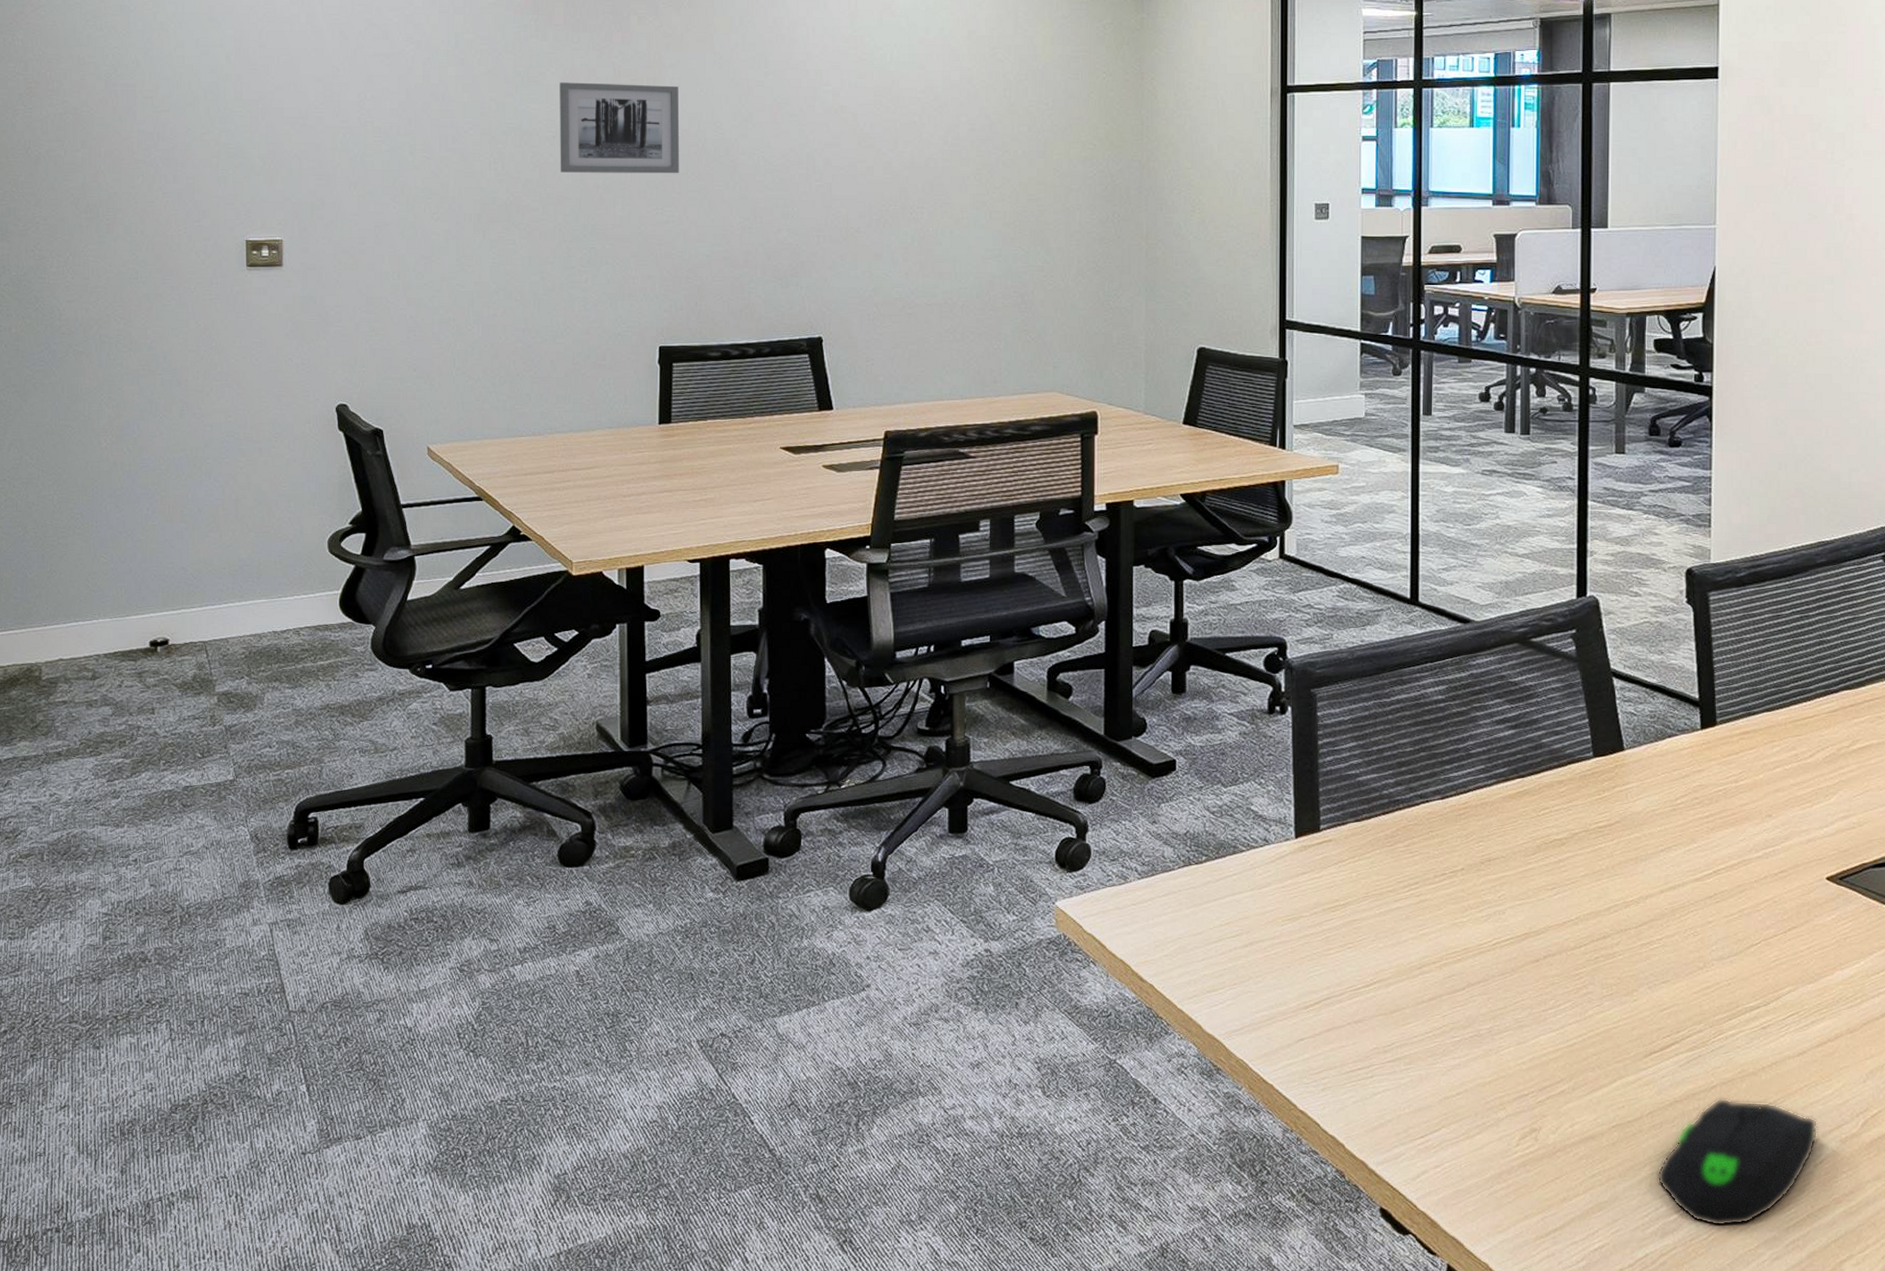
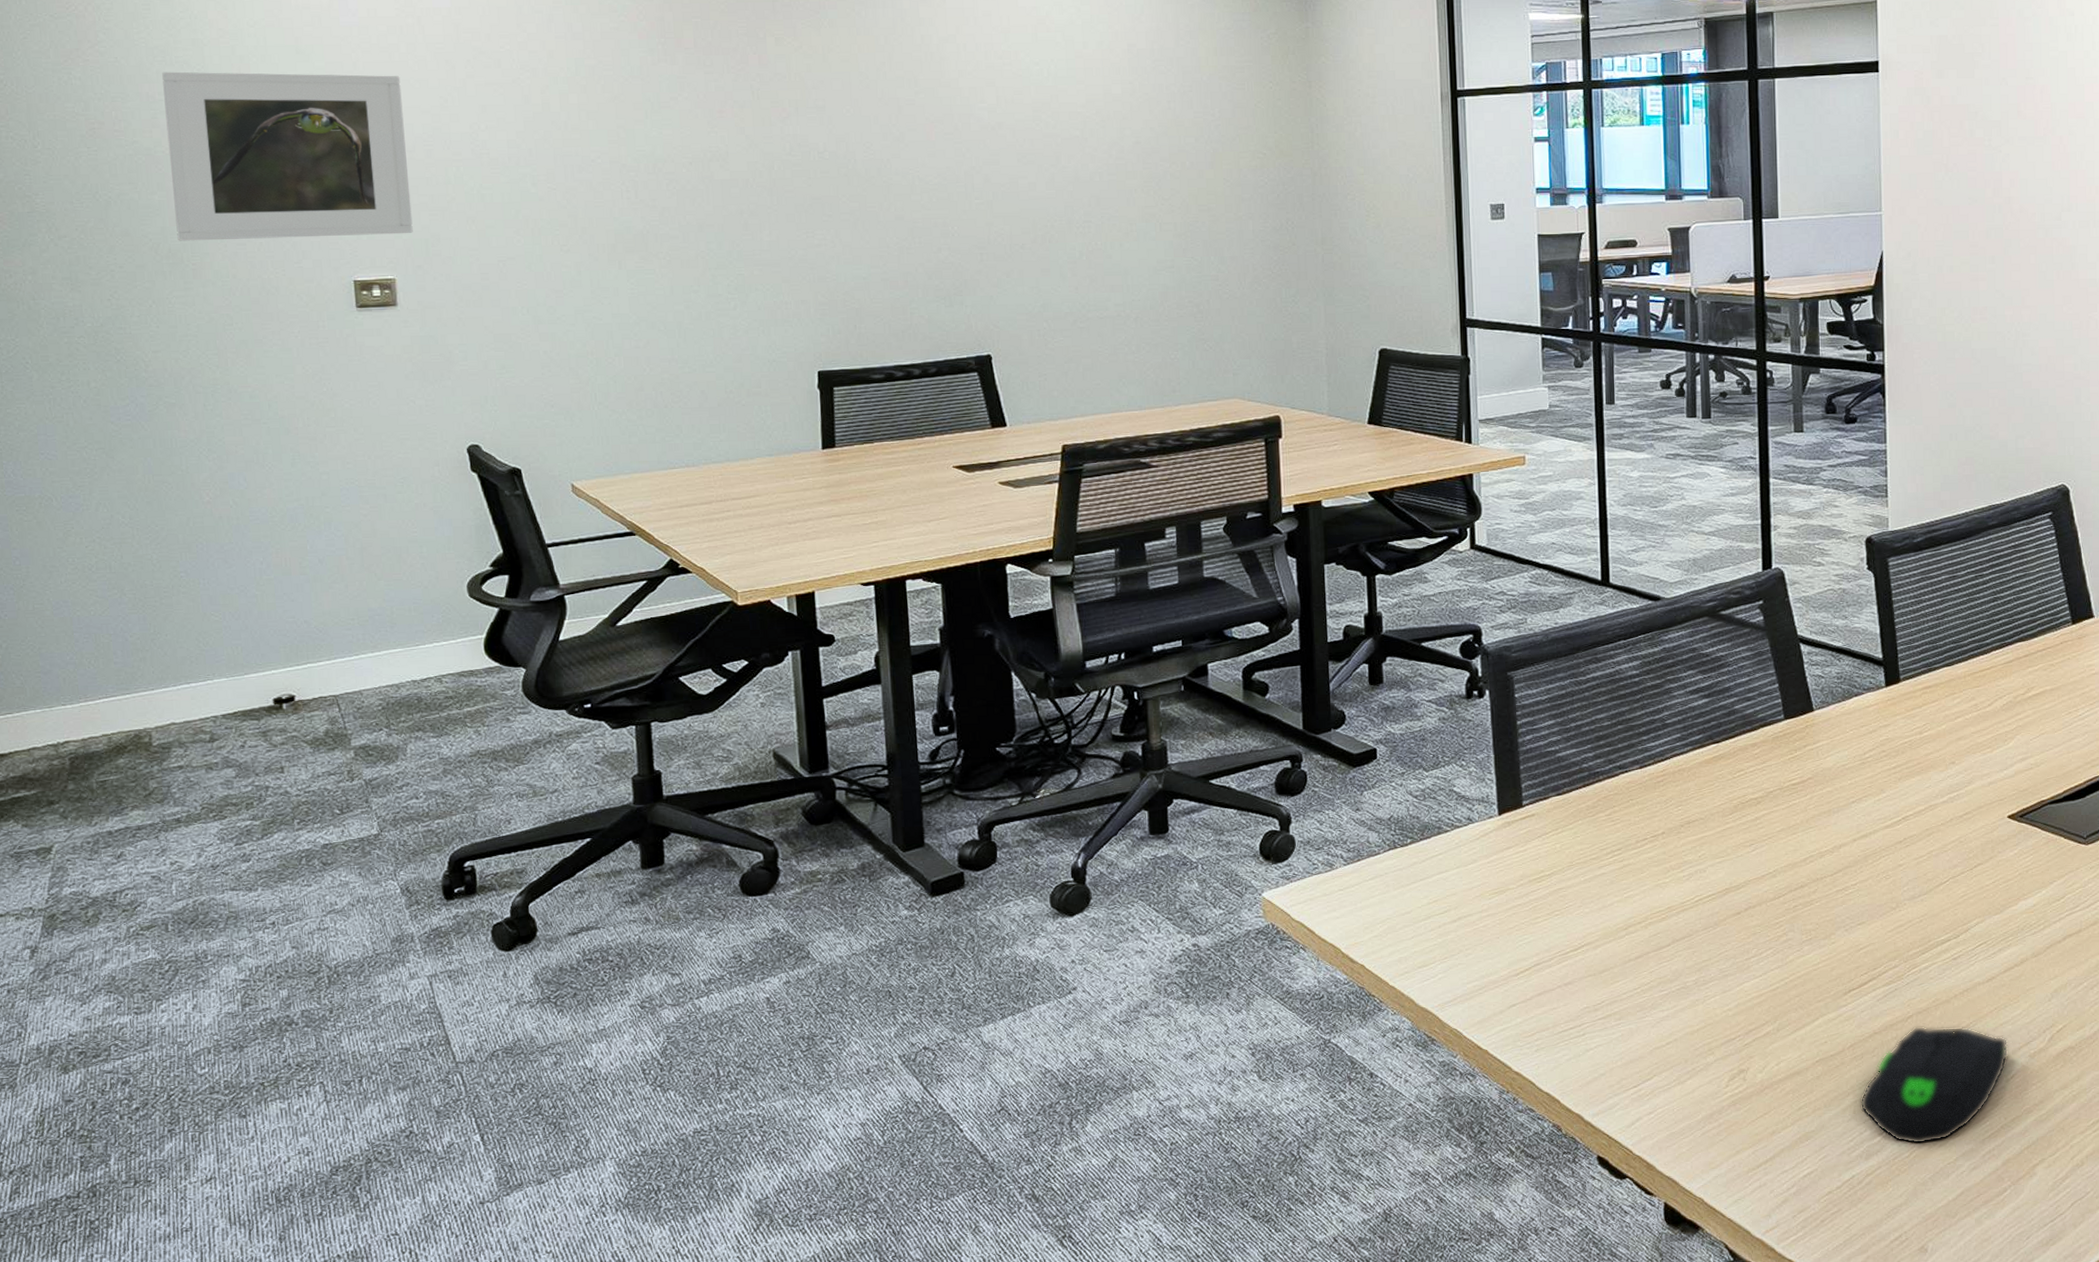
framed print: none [92,36,301,198] -> present [162,71,413,241]
wall art: present [559,82,680,174] -> none [693,106,830,199]

